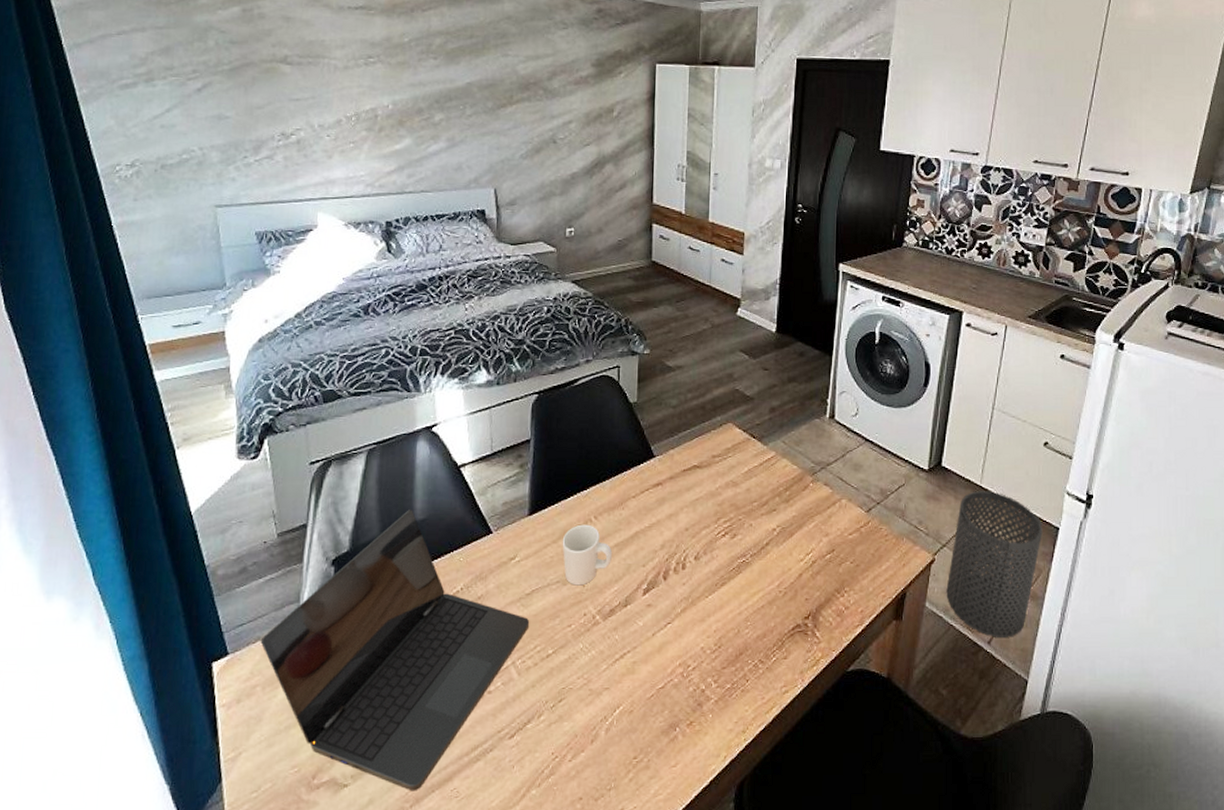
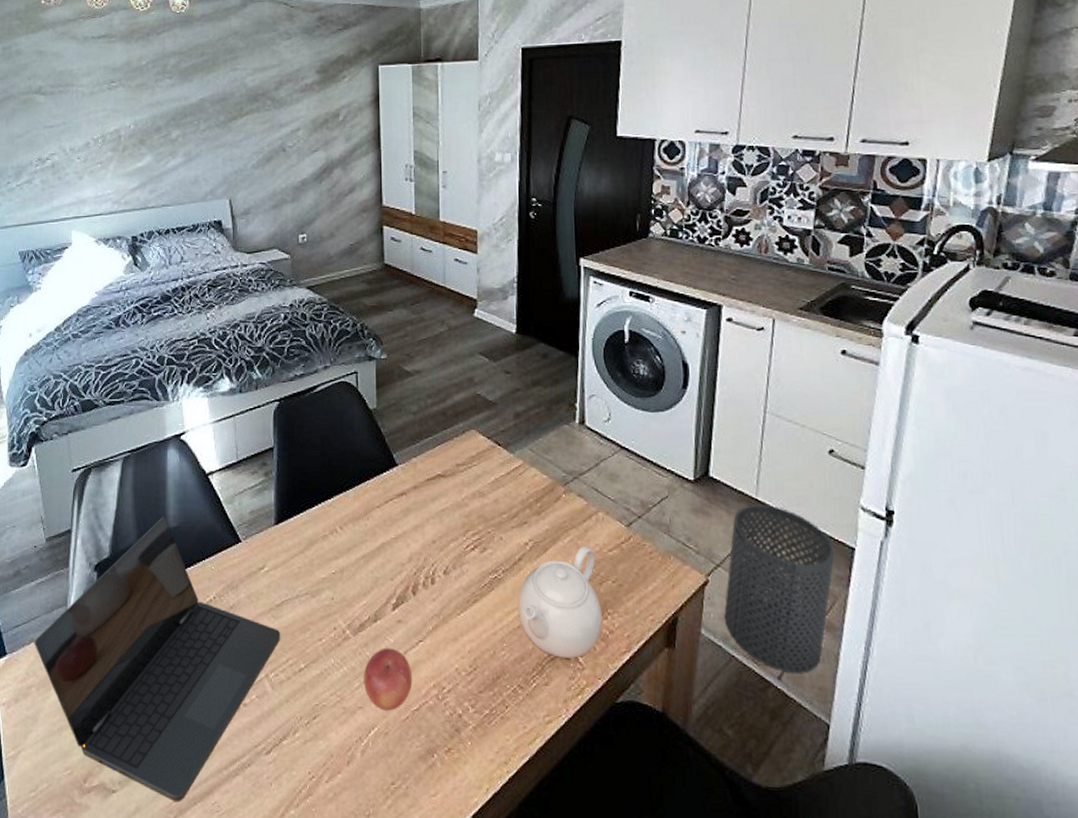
mug: present [562,524,613,586] -> none [309,534,360,598]
fruit: none [611,631,659,690] -> present [364,647,413,711]
teapot: none [763,530,840,633] -> present [518,545,603,659]

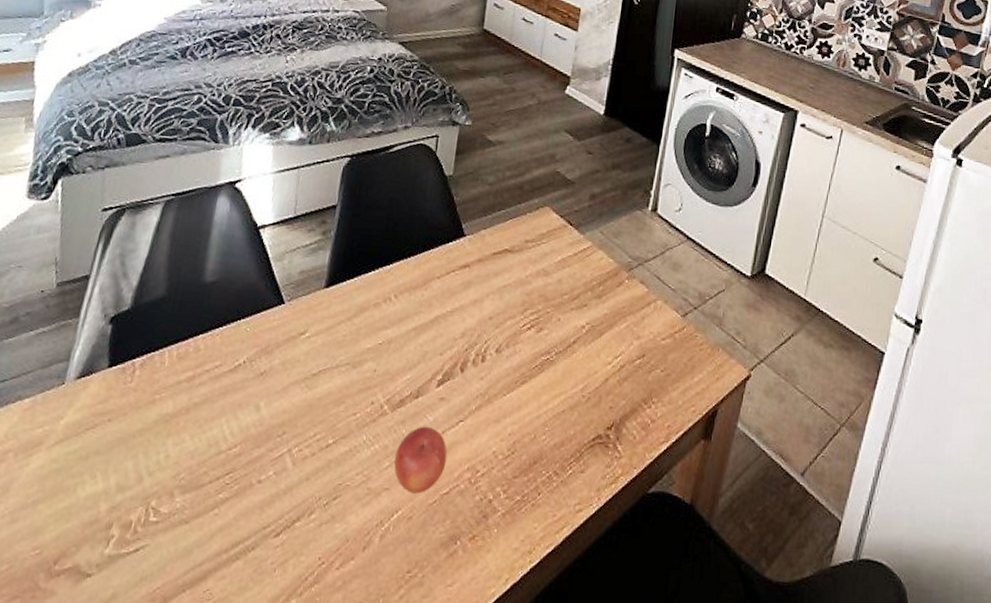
laptop: present [34,517,281,802] -> none [20,269,313,589]
teapot: present [518,545,603,659] -> none [564,332,648,447]
trash can: present [724,504,835,674] -> none [760,304,868,472]

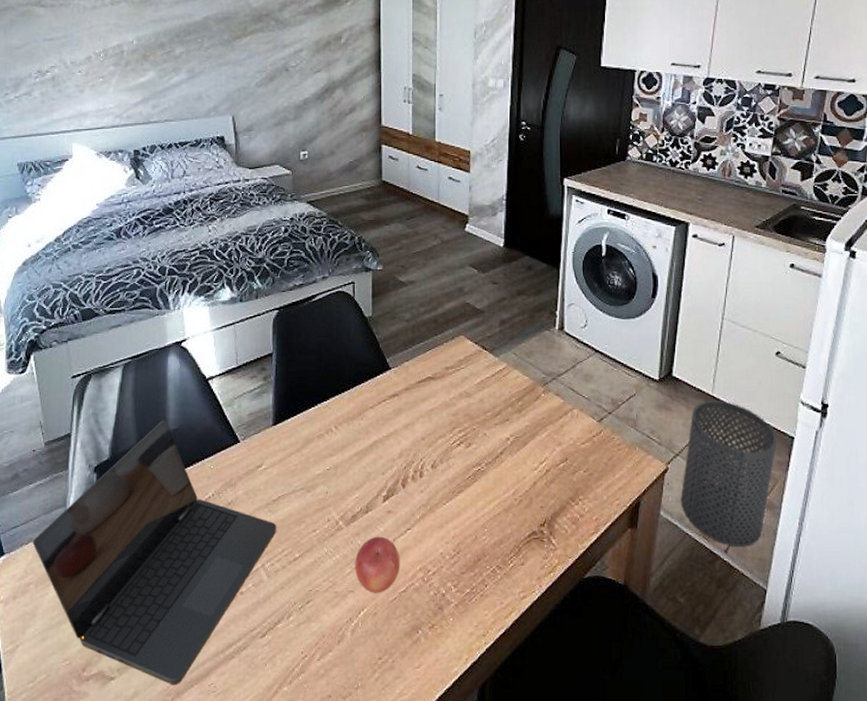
laptop: none [20,269,313,589] -> present [32,420,277,686]
trash can: none [760,304,868,472] -> present [680,400,778,548]

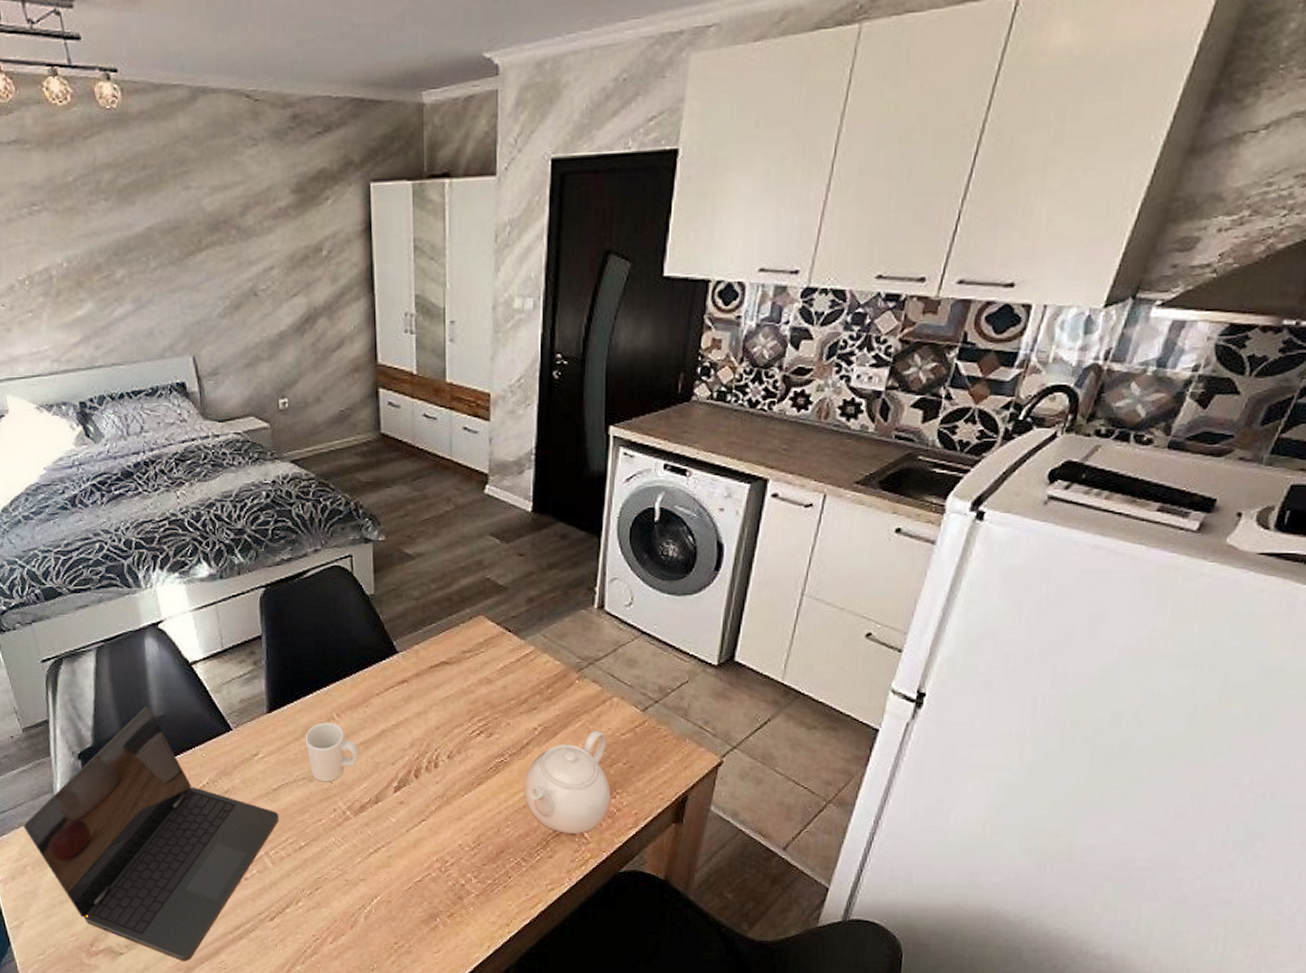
mug: none [305,434,353,493] -> present [305,722,359,782]
fruit: present [355,536,401,593] -> none [365,826,415,882]
teapot: none [499,439,574,540] -> present [524,730,611,834]
trash can: present [680,400,778,548] -> none [735,688,858,845]

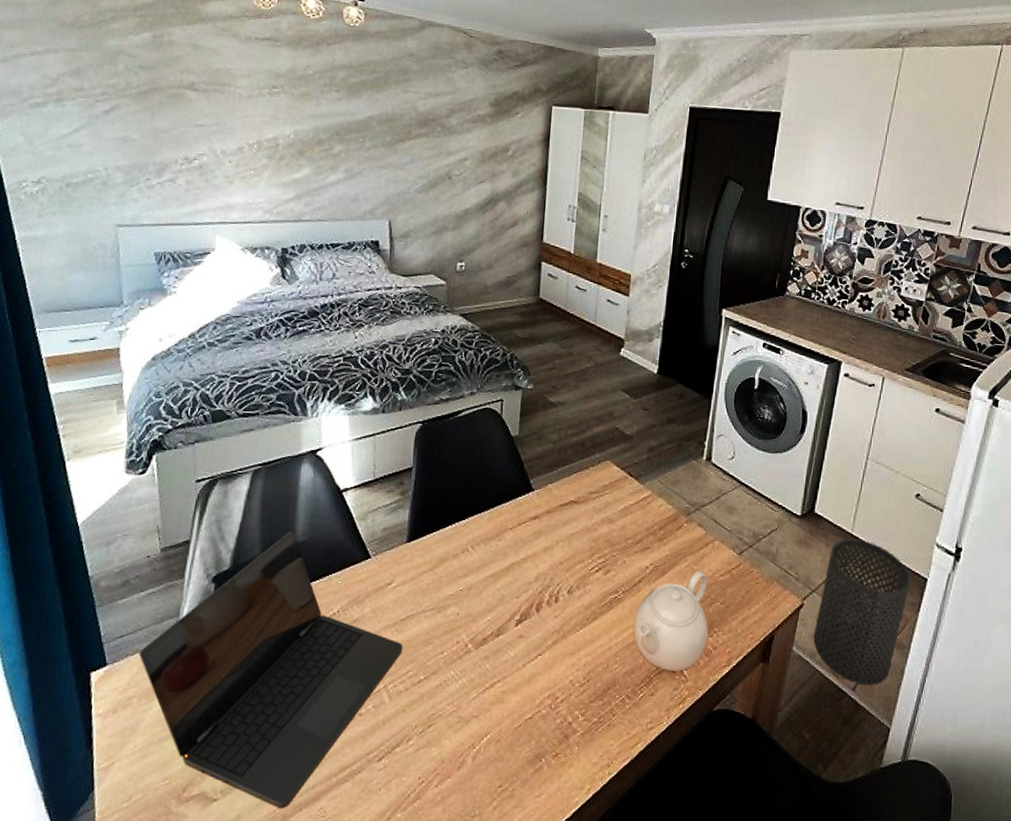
mug: present [305,722,359,782] -> none [438,553,488,614]
trash can: none [735,688,858,845] -> present [813,538,911,686]

